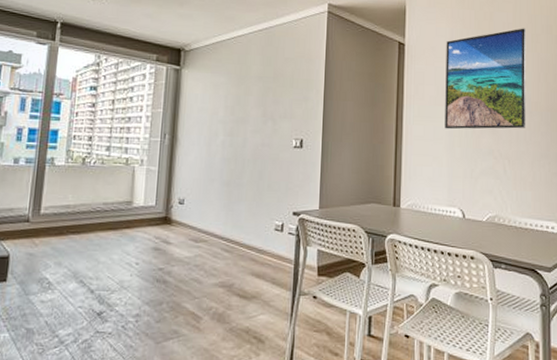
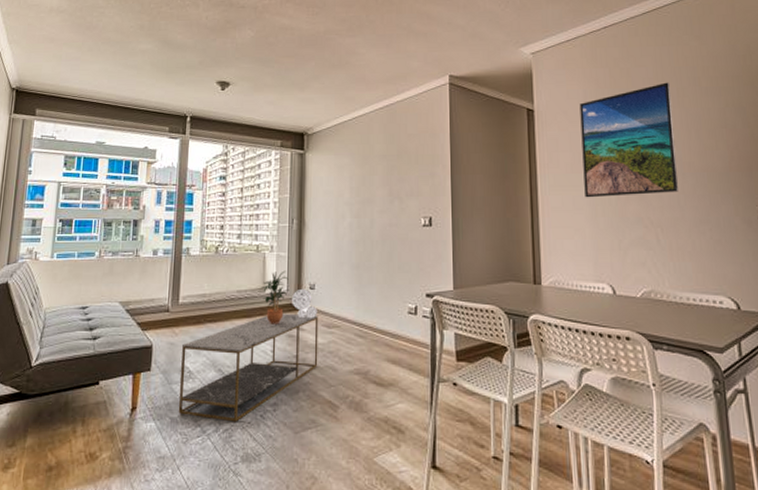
coffee table: none [35,227,186,333] -> present [178,313,319,422]
potted plant: none [128,184,158,238] -> present [260,270,290,325]
decorative ball: none [159,203,186,232] -> present [291,288,317,318]

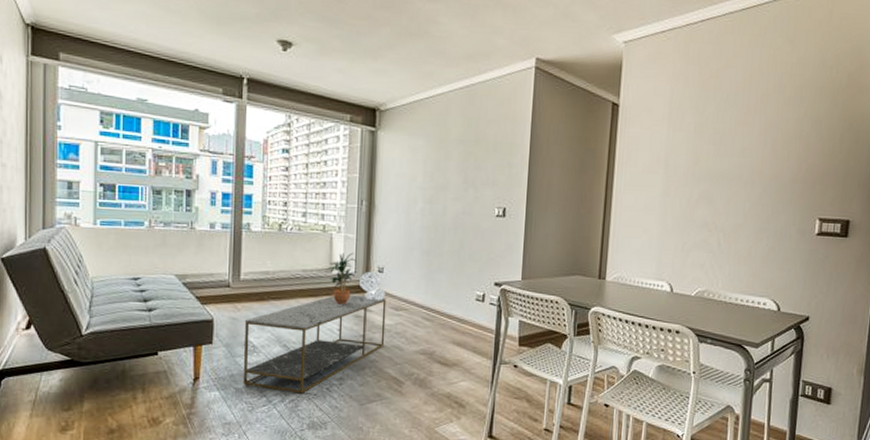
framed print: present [579,82,678,198] -> none [657,87,757,200]

